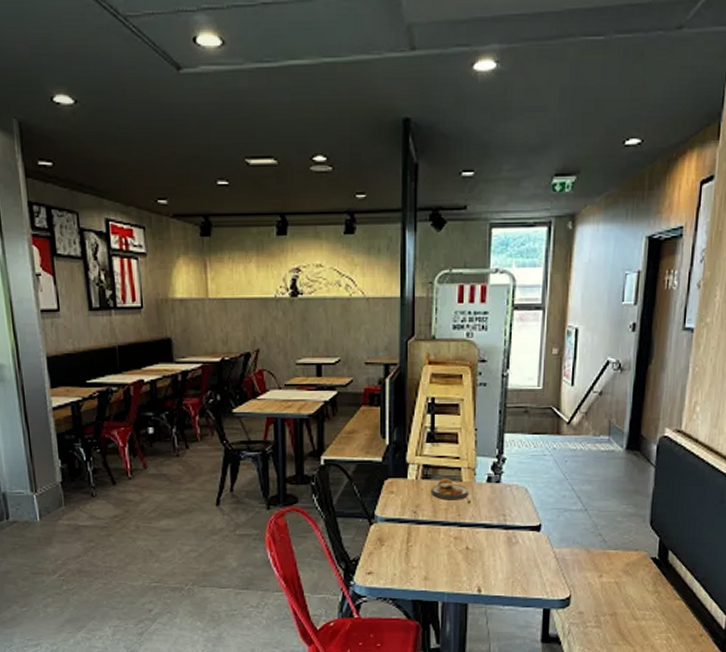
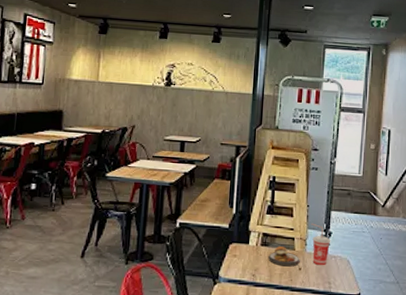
beverage cup: none [480,449,505,497] -> present [311,223,331,266]

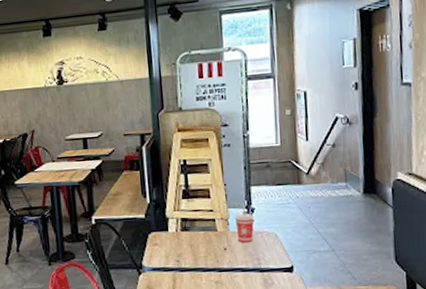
burger: present [268,246,300,267] -> none [189,229,224,249]

